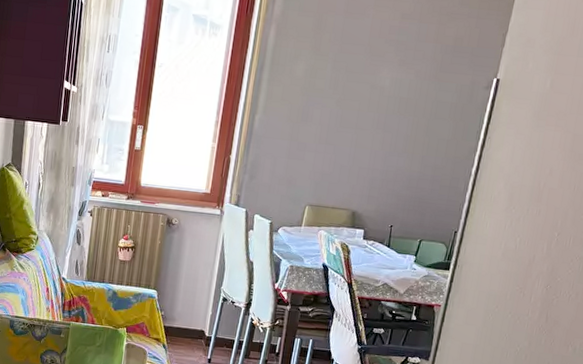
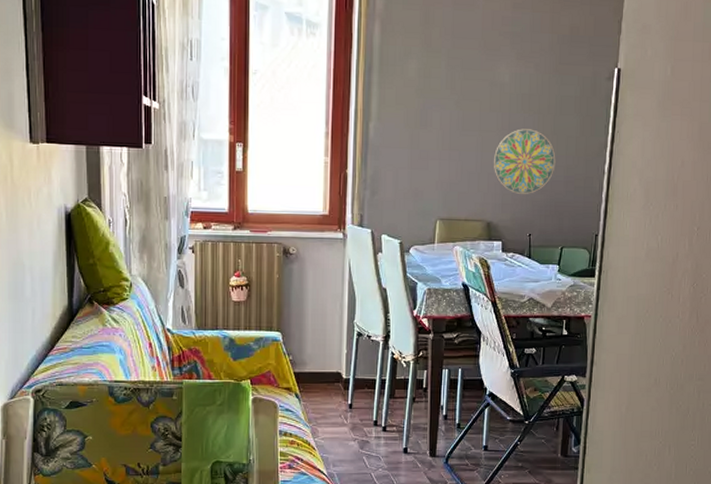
decorative plate: none [365,129,426,189] -> present [494,129,556,194]

